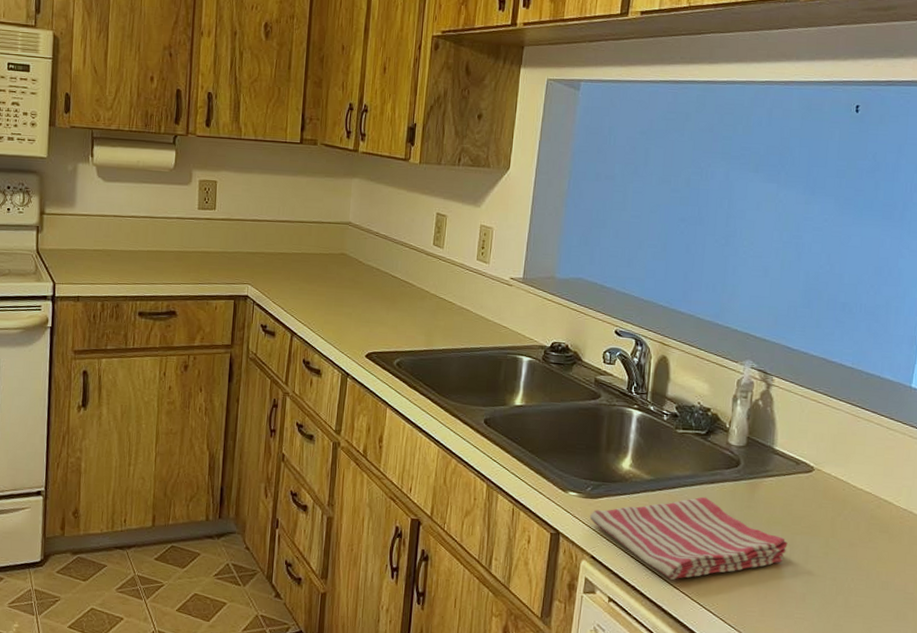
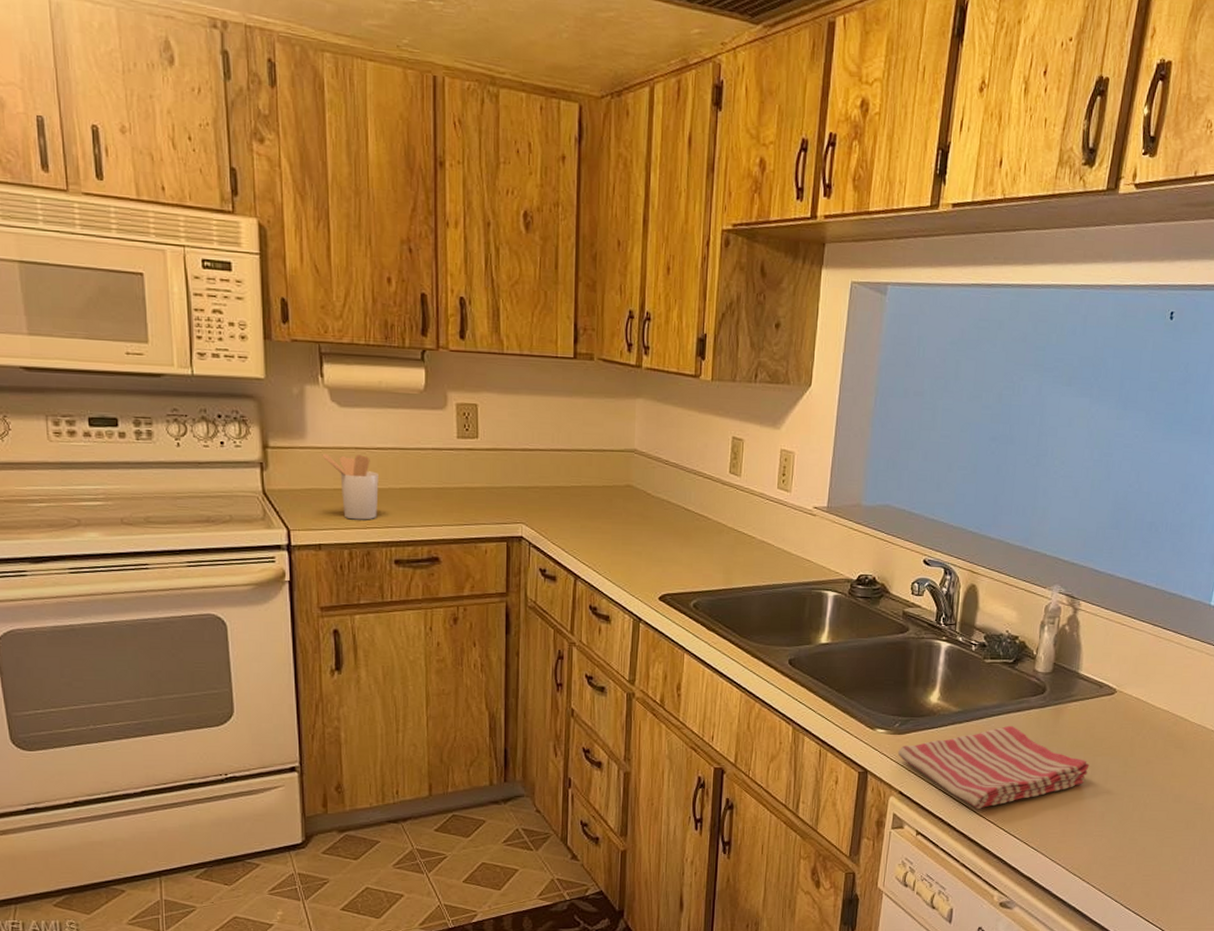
utensil holder: none [86,219,131,277] -> present [322,453,379,520]

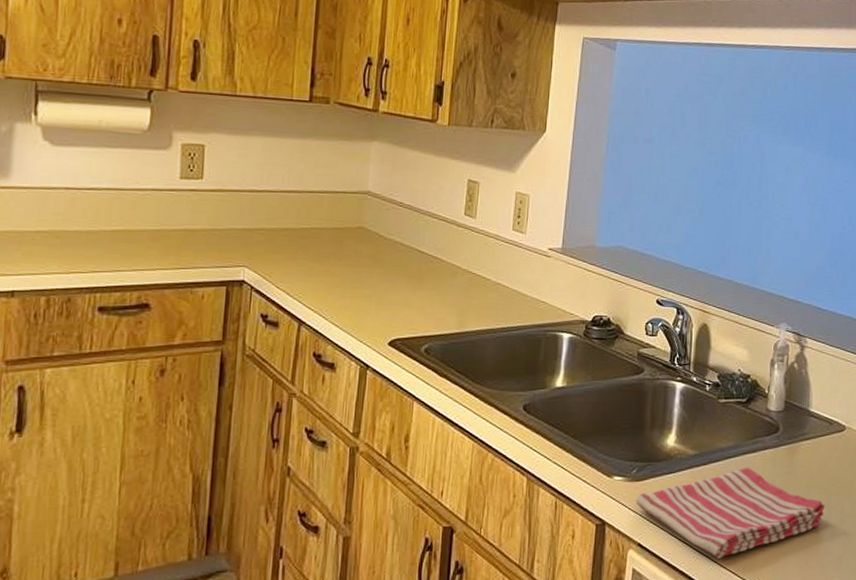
utensil holder: present [322,453,379,520] -> none [26,193,89,264]

